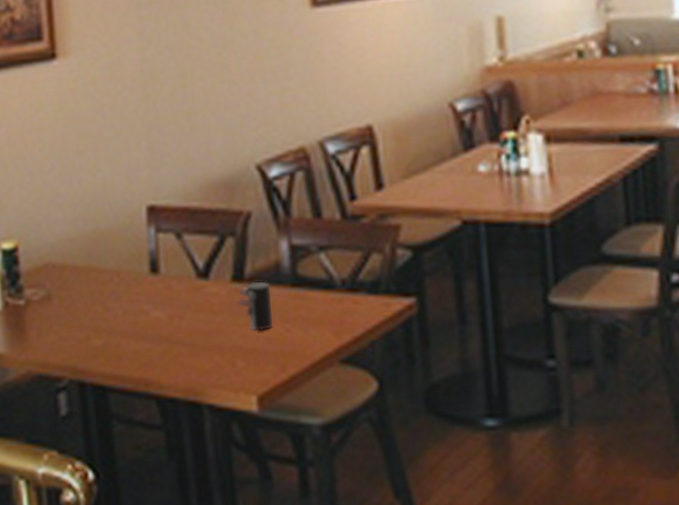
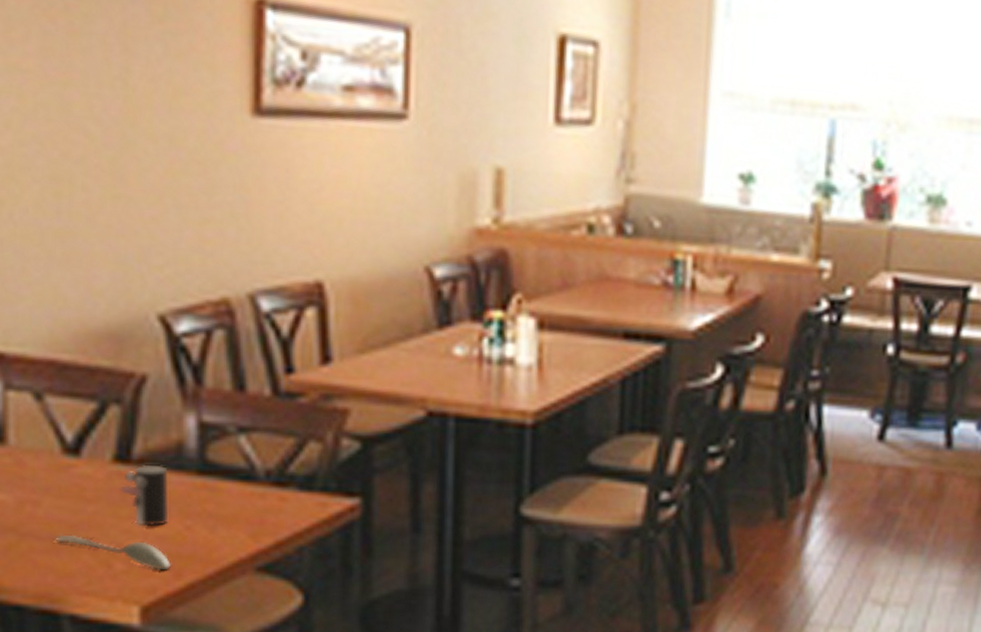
spoon: none [194,340,277,365] -> present [53,534,171,569]

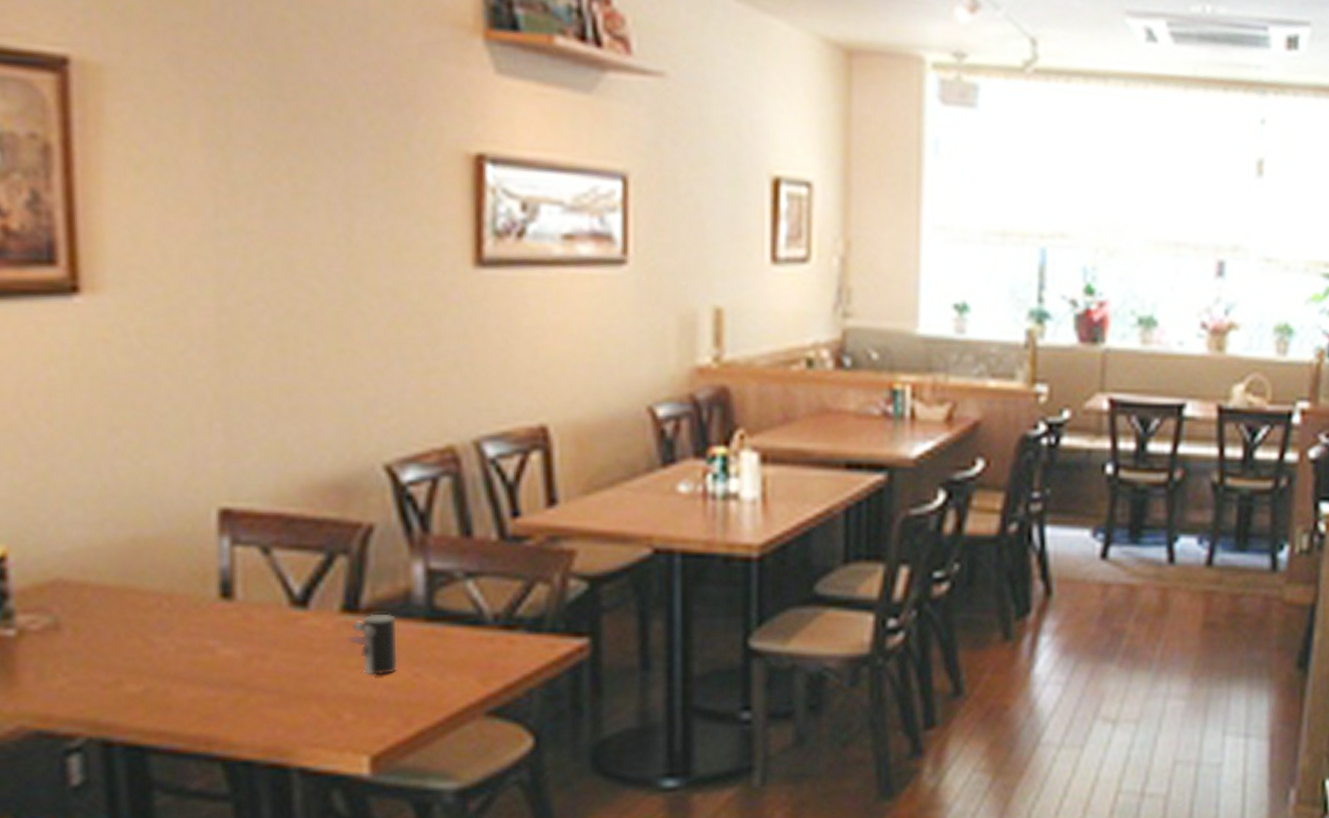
spoon: present [53,534,171,569] -> none [281,686,400,718]

